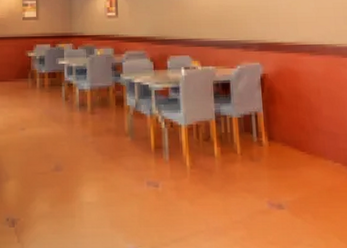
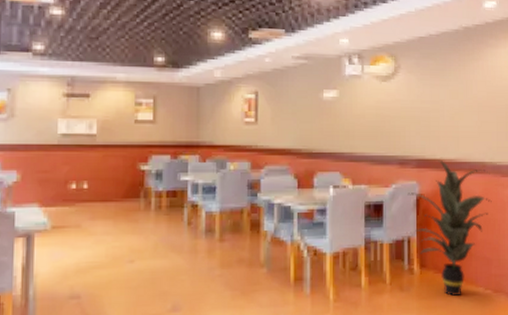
indoor plant: none [252,44,334,168] -> present [407,161,492,297]

